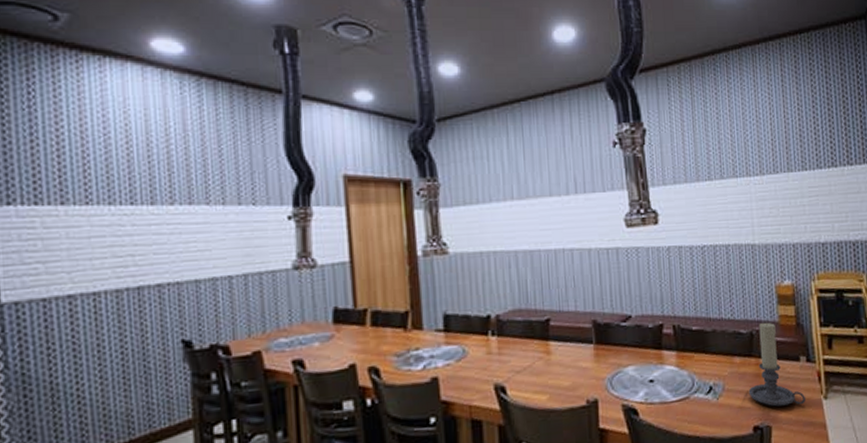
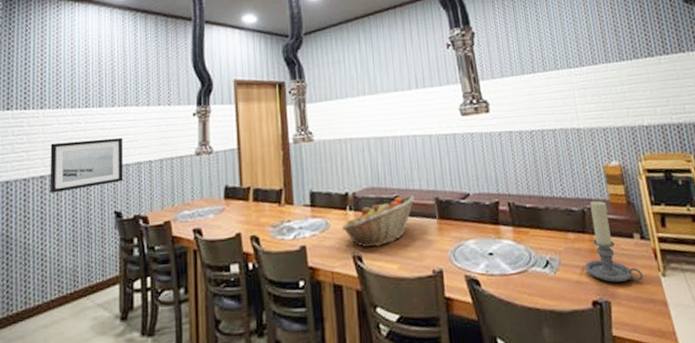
wall art: none [80,245,193,318] -> present [49,137,123,193]
fruit basket: none [483,317,569,378] -> present [342,195,414,248]

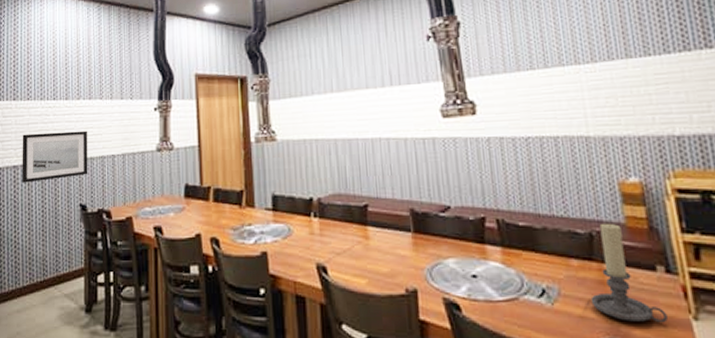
fruit basket: present [342,195,414,248] -> none [306,204,386,259]

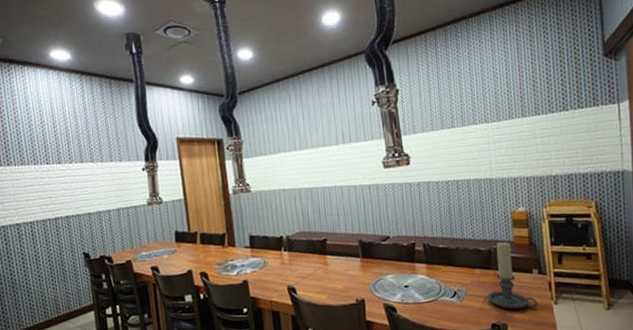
wall art: present [21,131,88,183] -> none [21,190,88,238]

